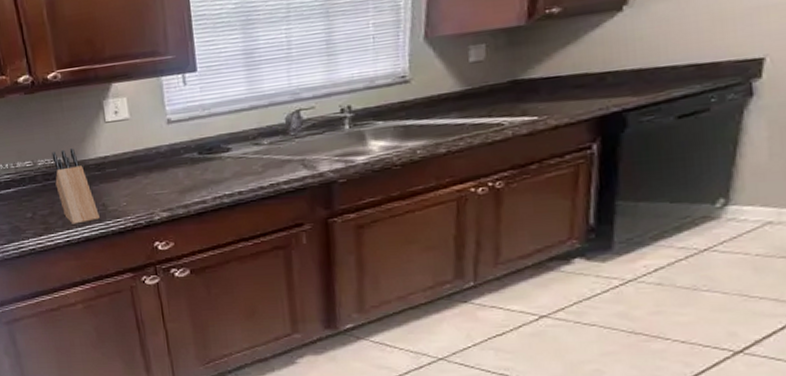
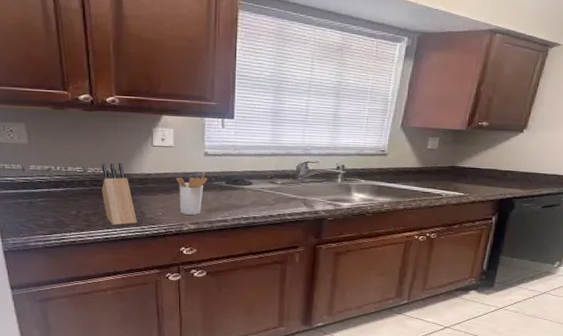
utensil holder: none [137,144,175,201] -> present [176,172,208,215]

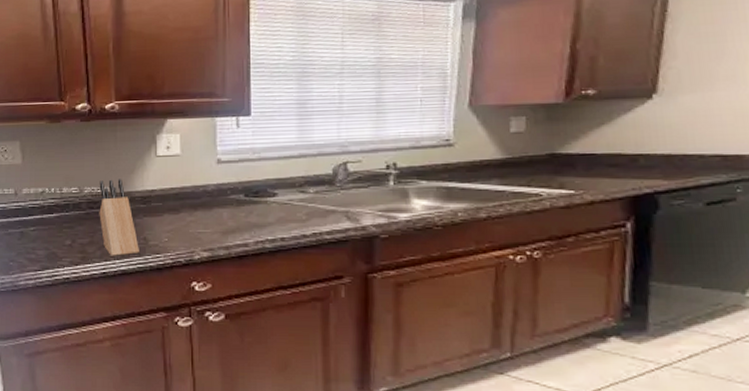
utensil holder: present [176,172,208,215] -> none [184,184,222,239]

